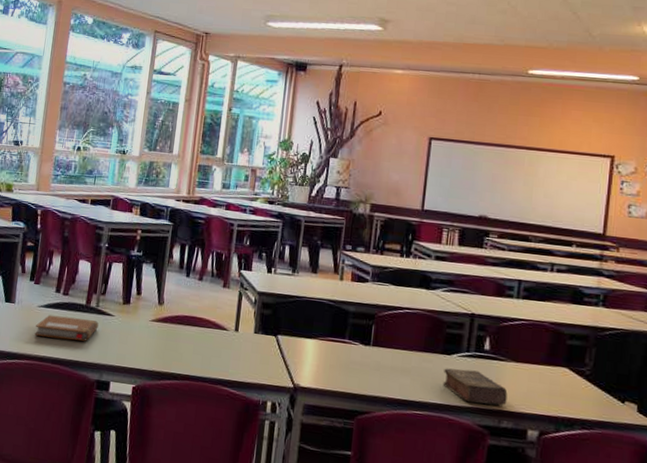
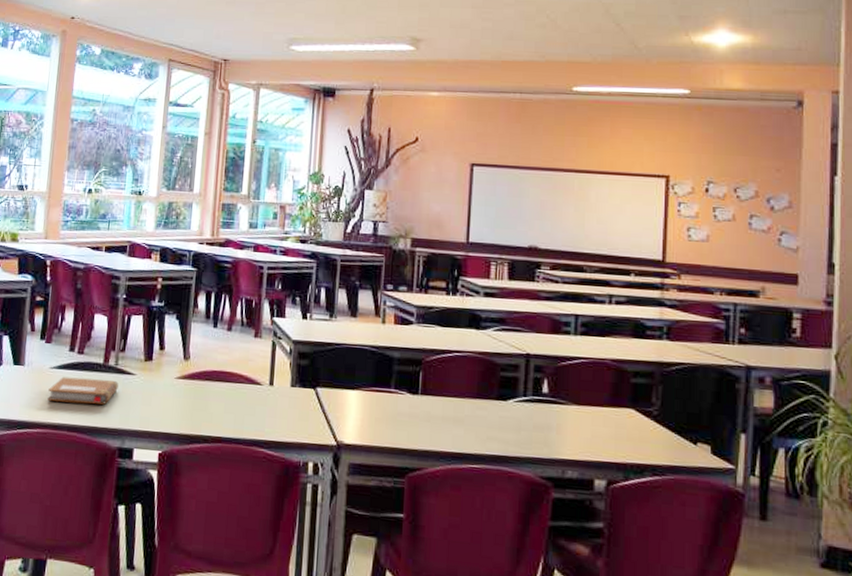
book: present [443,368,508,406] -> none [499,415,570,454]

